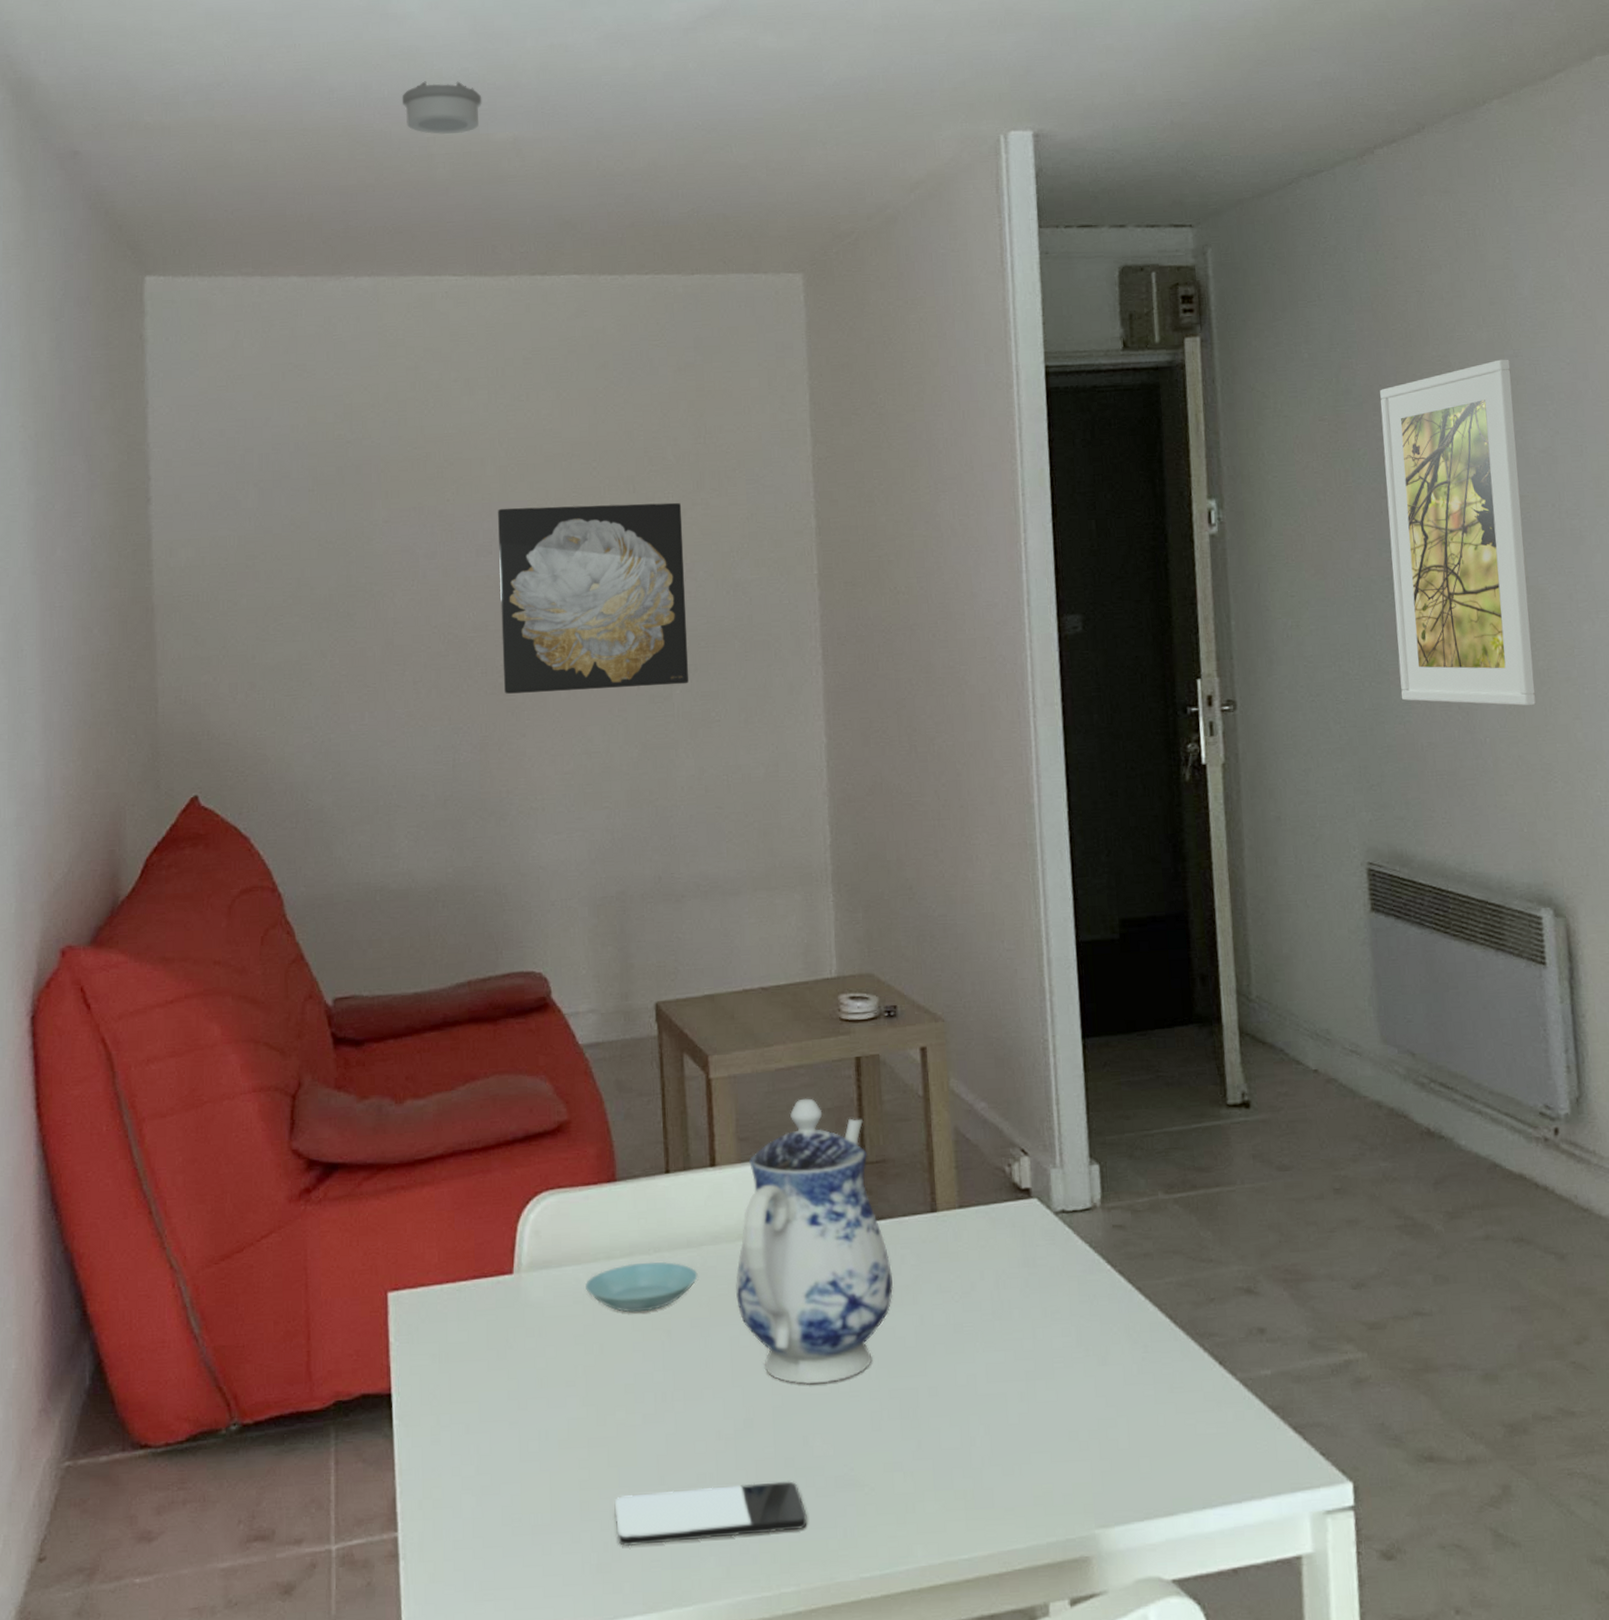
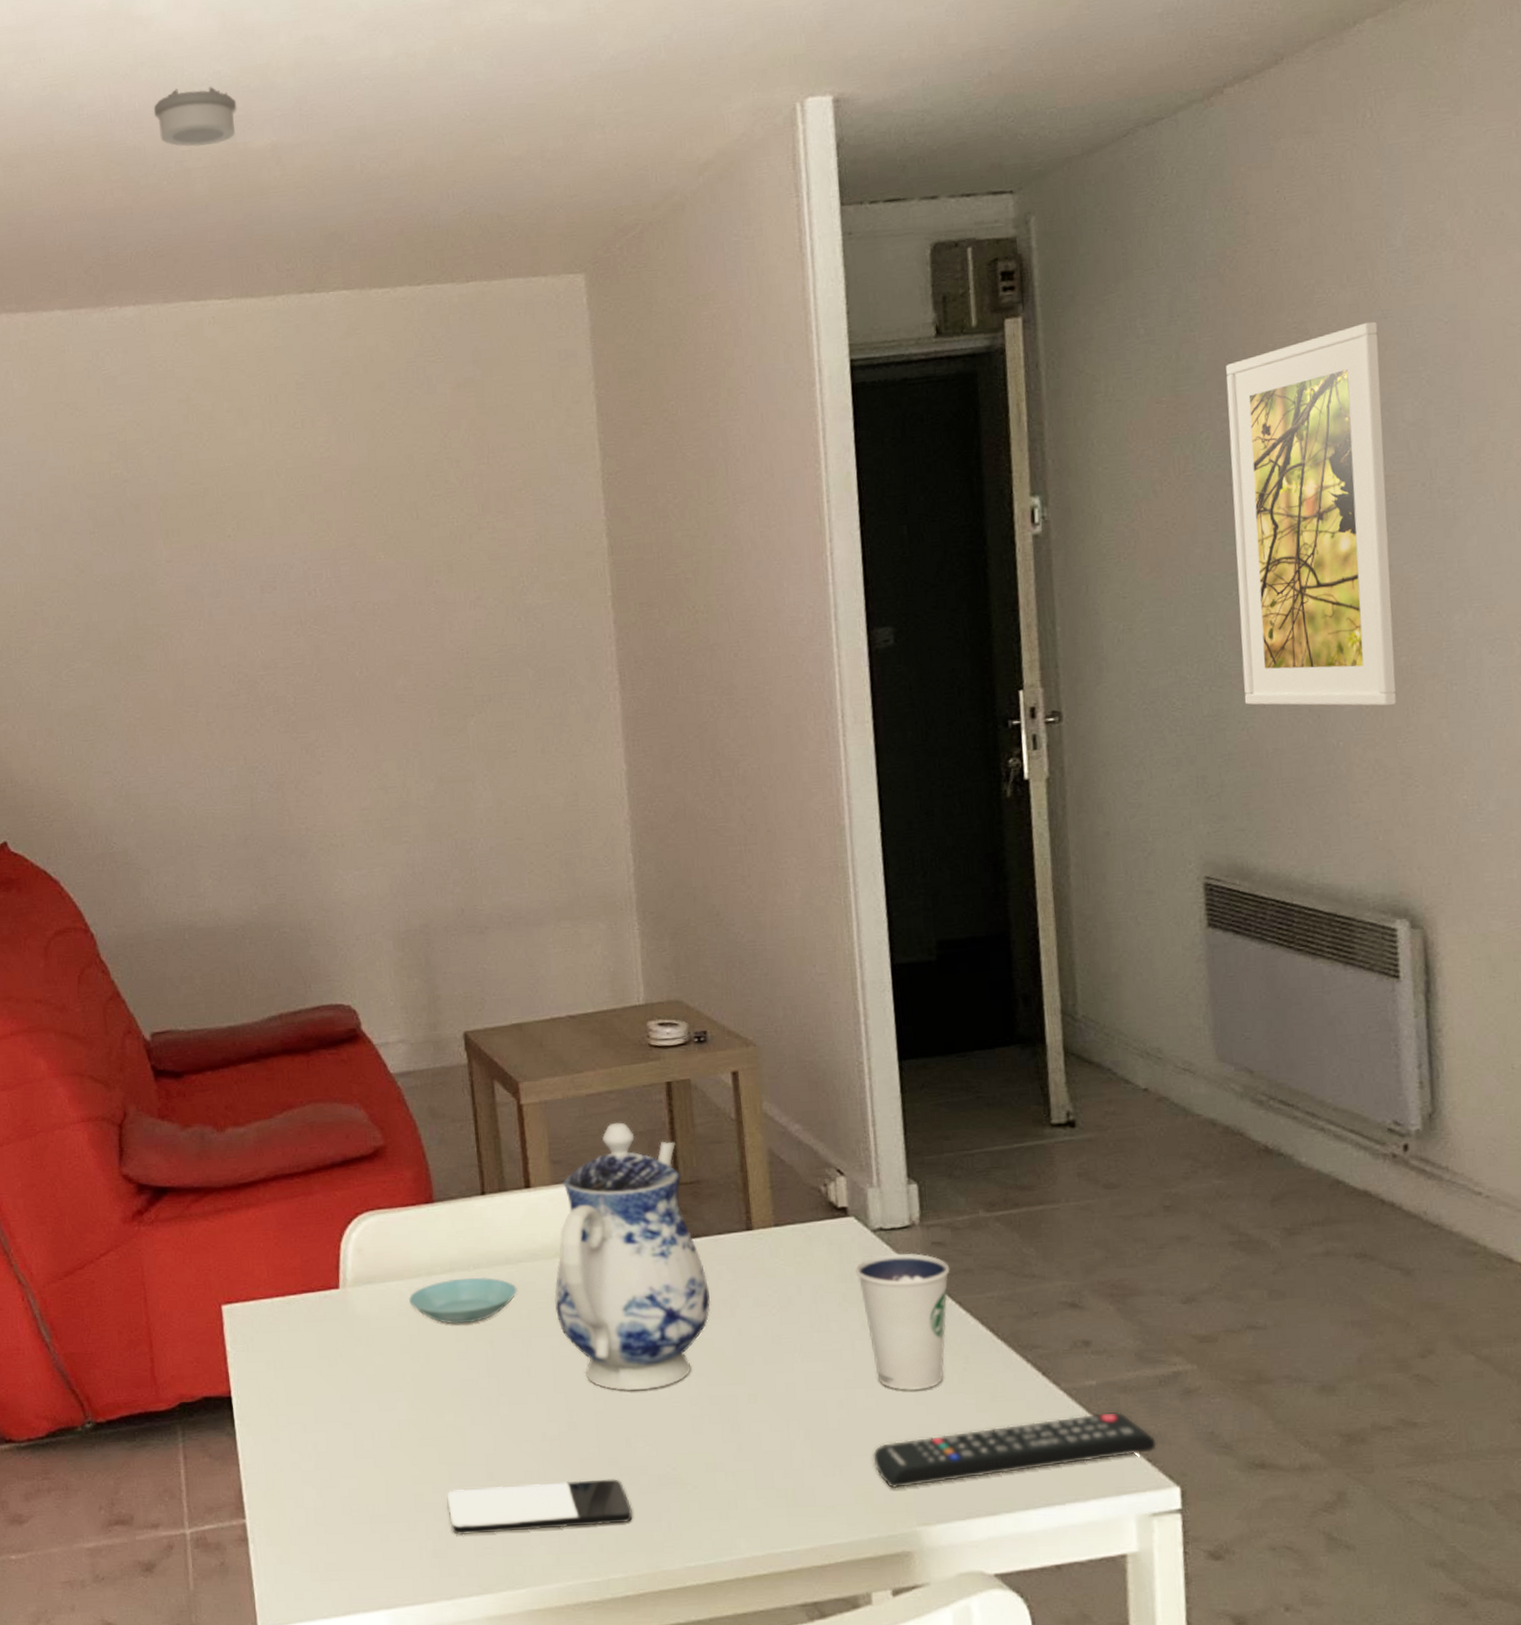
wall art: present [498,502,689,694] -> none [280,527,483,732]
dixie cup: none [1038,1236,1130,1382] -> present [855,1252,950,1390]
remote control: none [1051,1402,1330,1488] -> present [872,1411,1157,1489]

